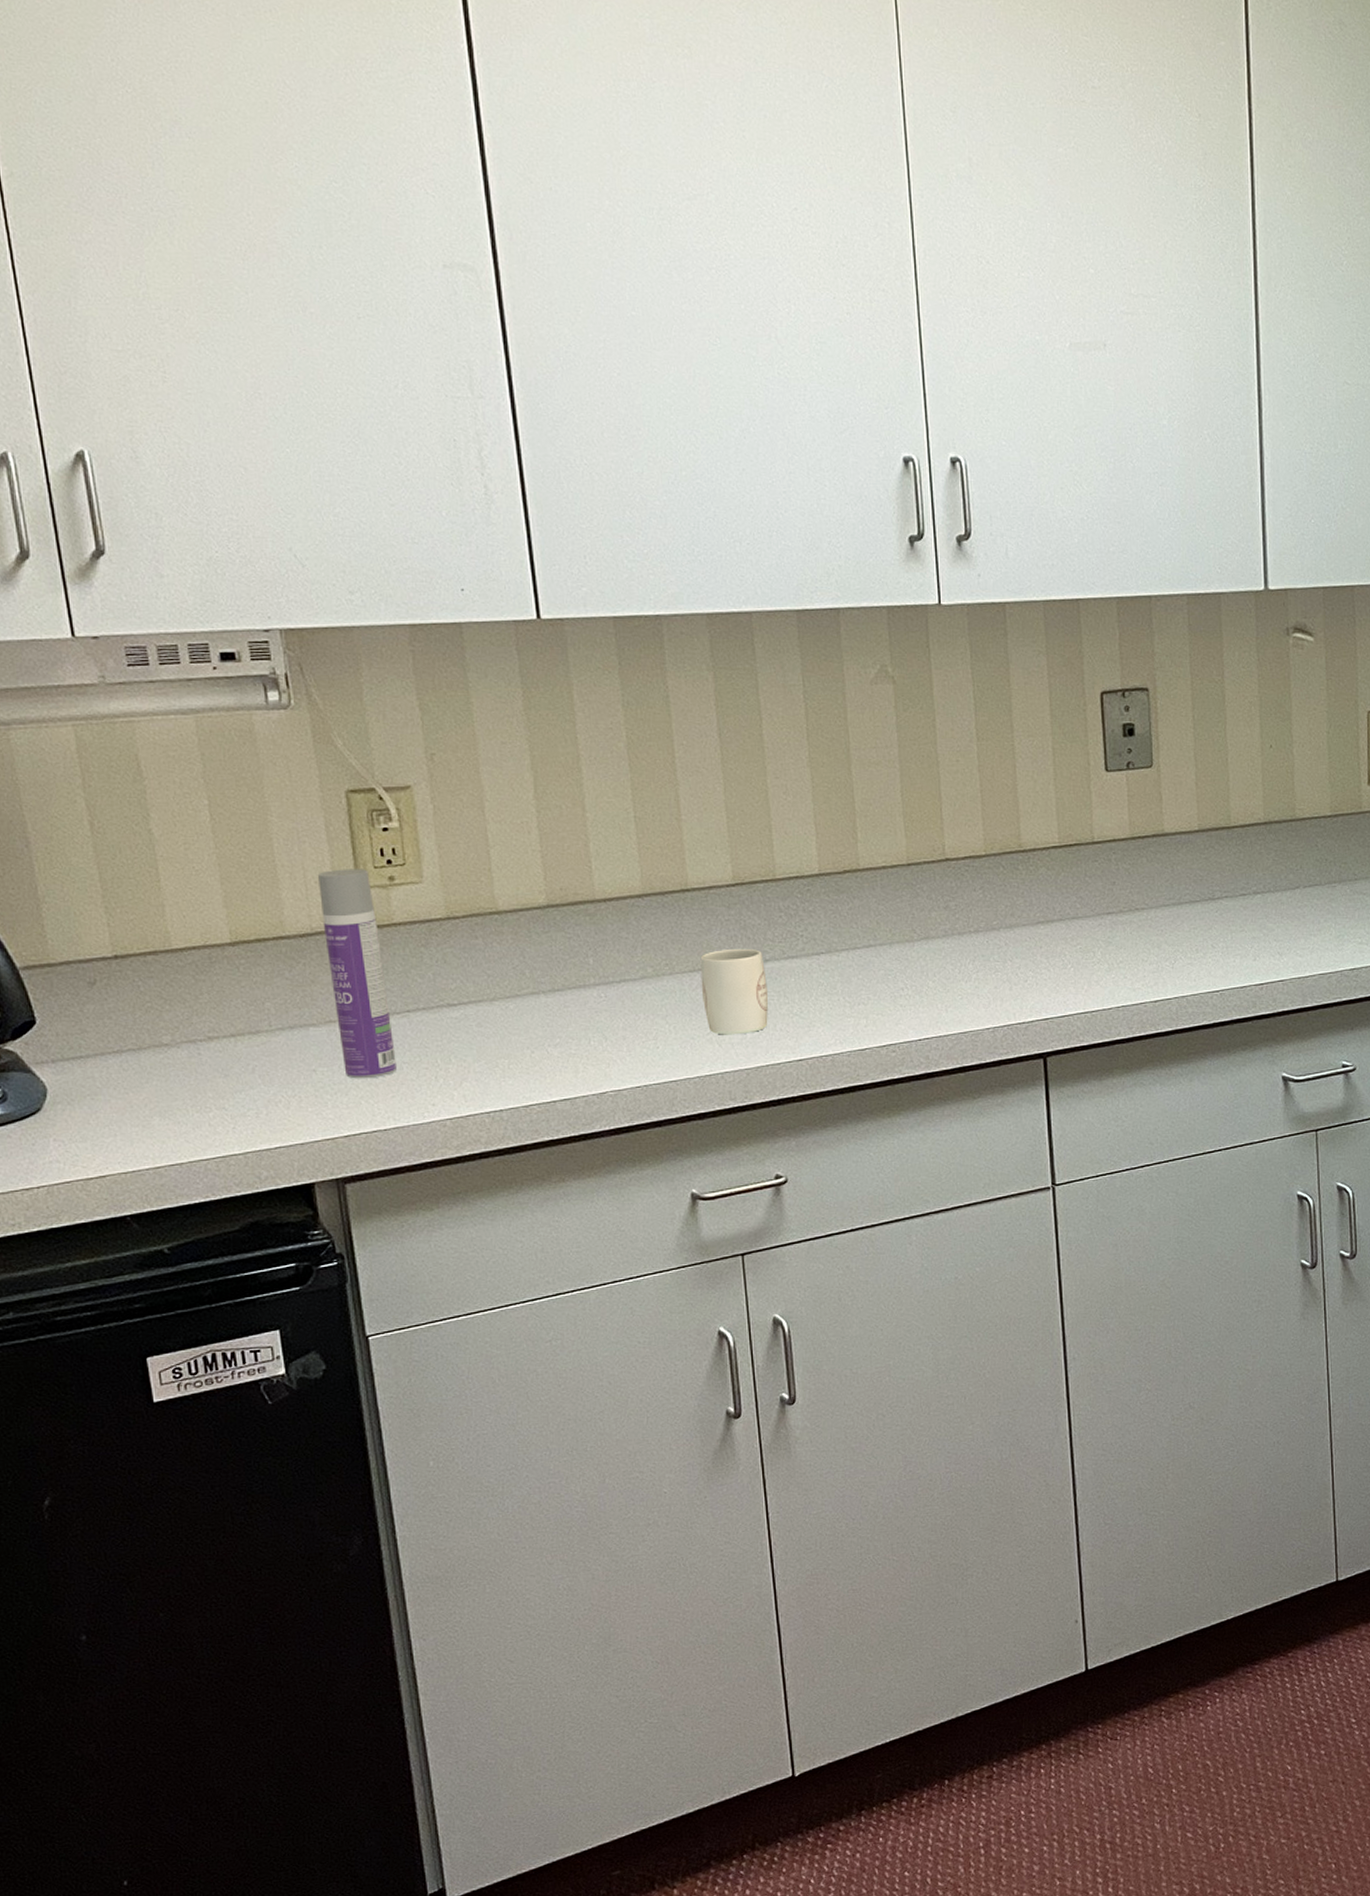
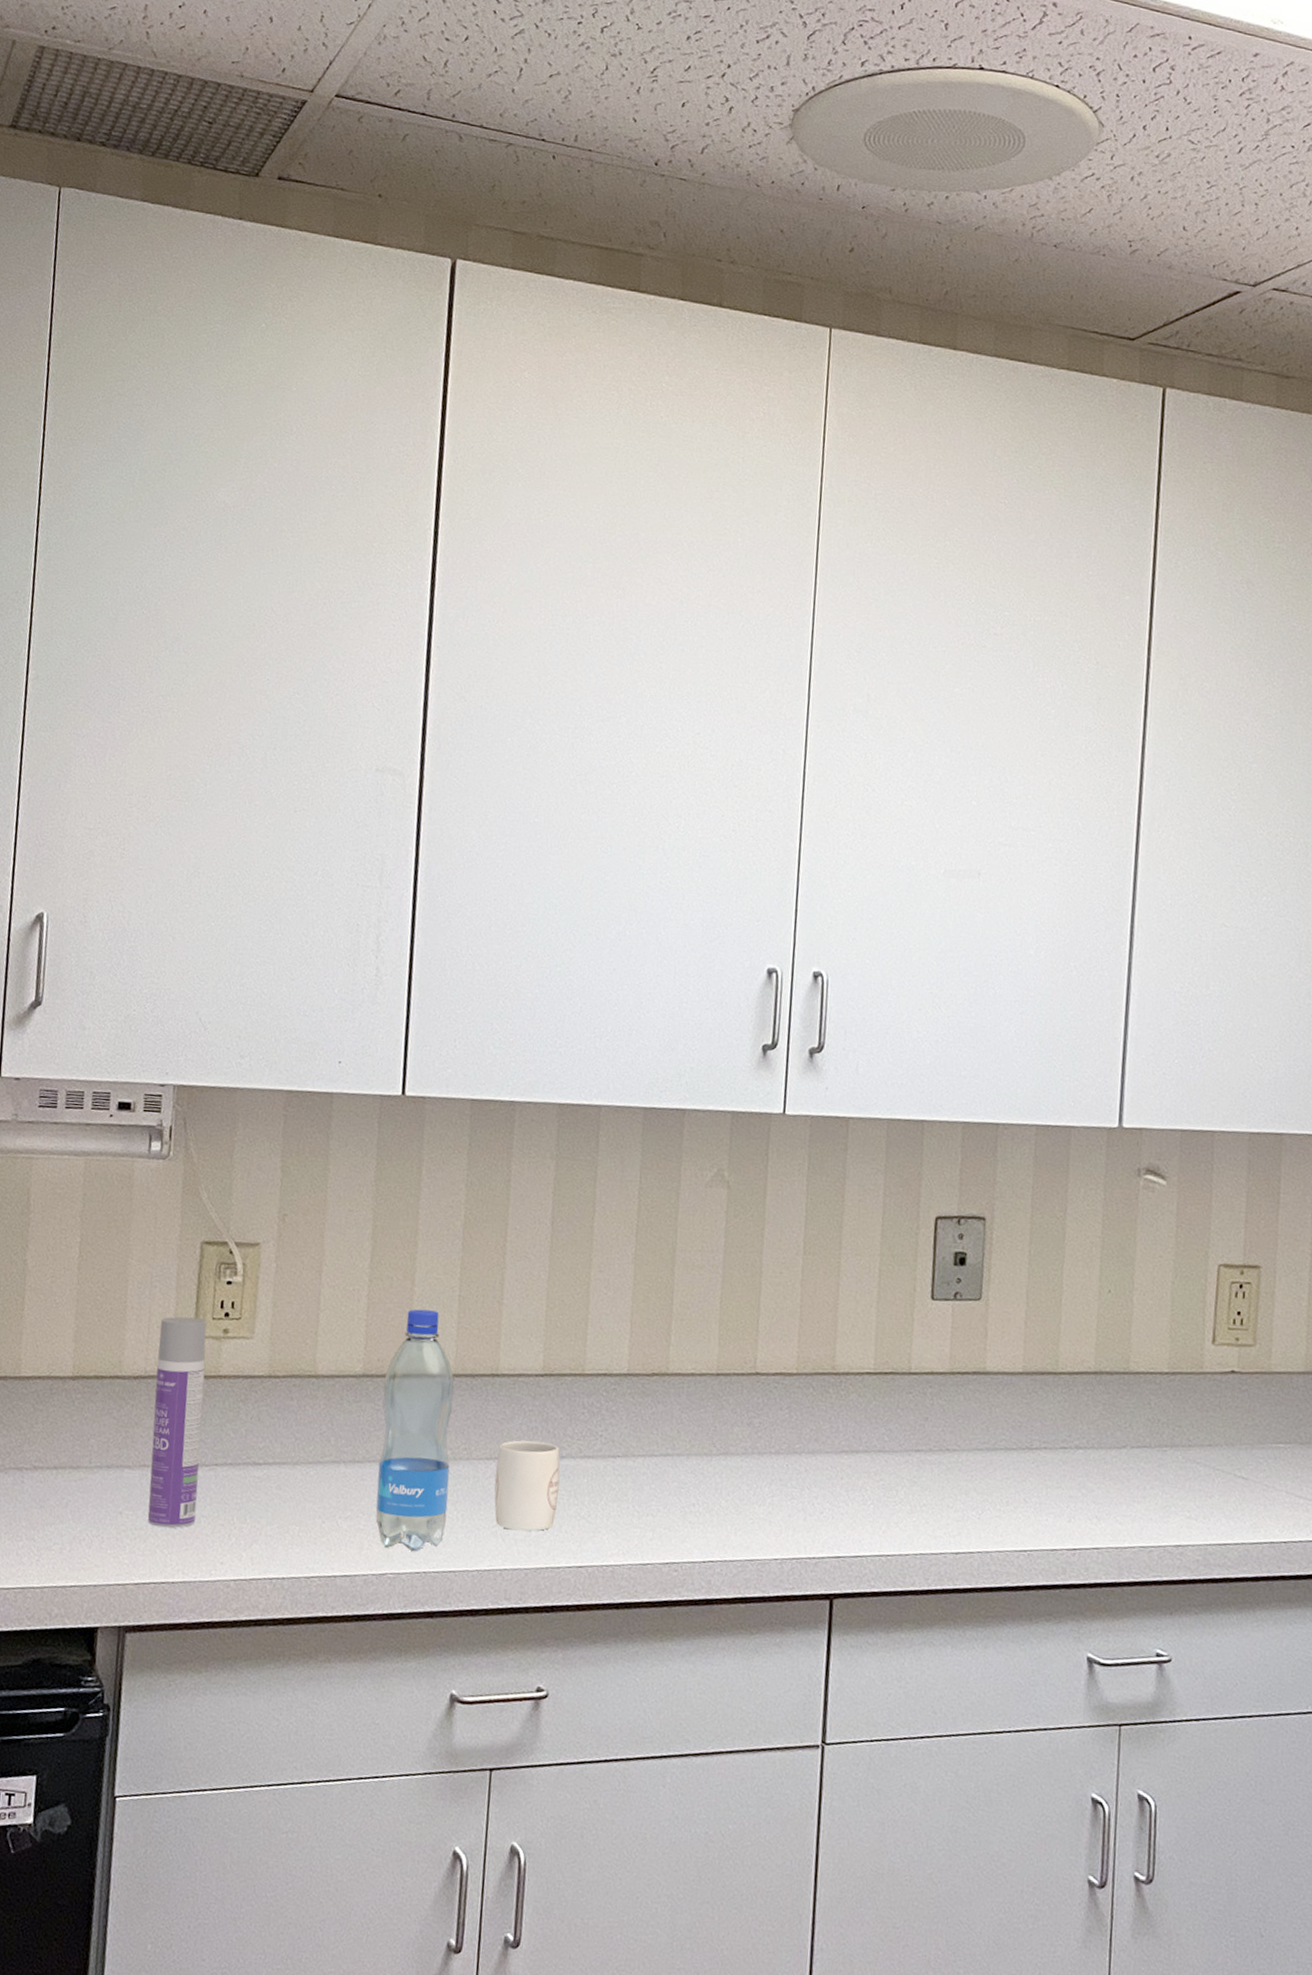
bottle: none [571,834,659,1069] -> present [375,1309,455,1552]

